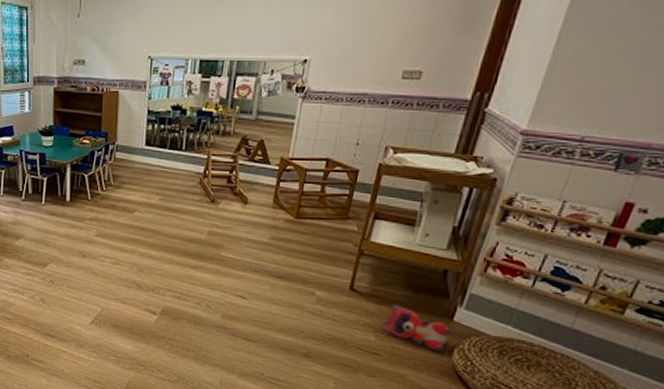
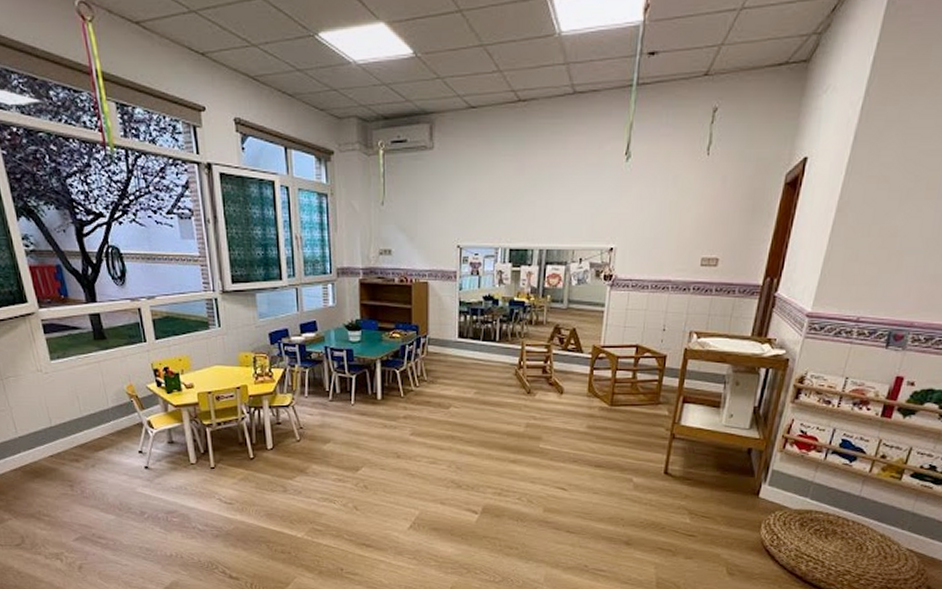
stuffed animal: present [381,304,453,353] -> none [695,485,759,530]

